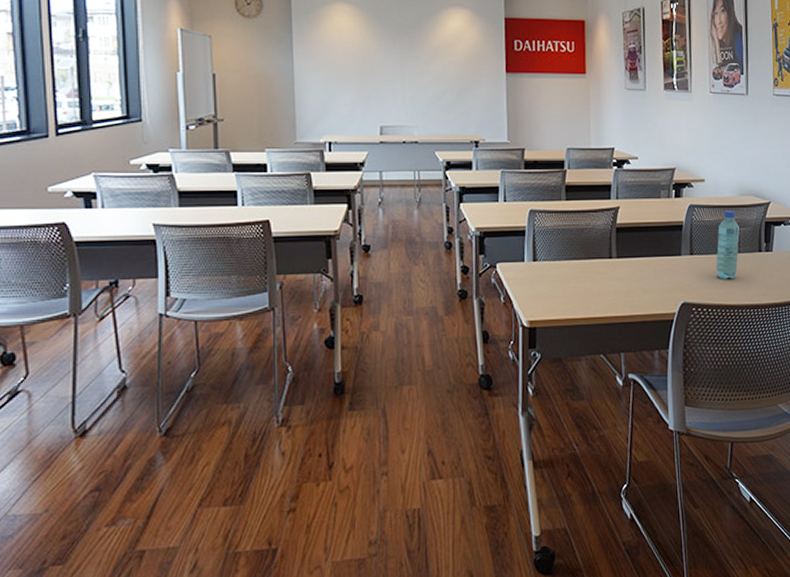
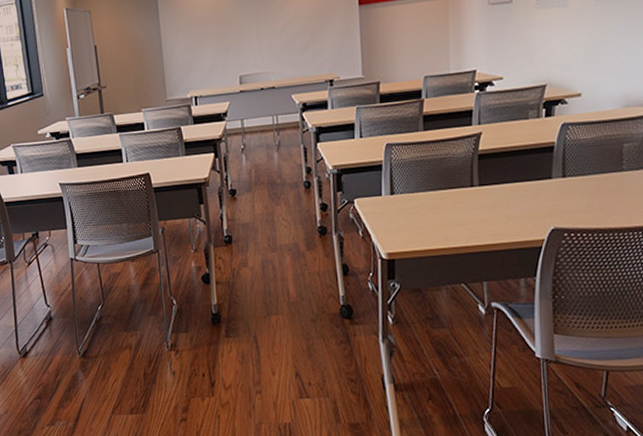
water bottle: present [716,210,740,279] -> none [593,125,623,201]

